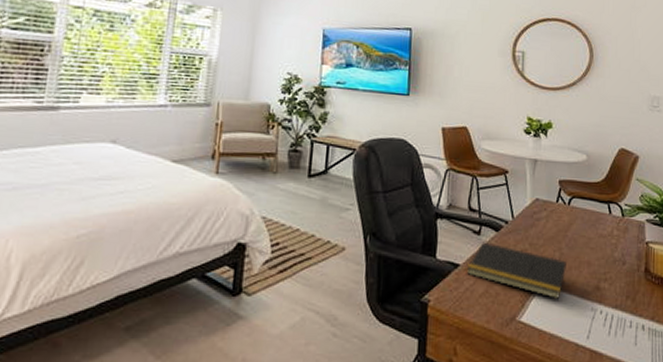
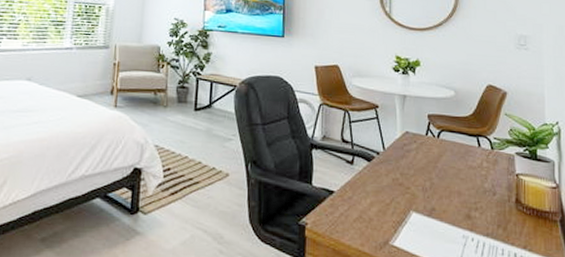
notepad: present [466,242,566,299] -> none [340,171,437,225]

